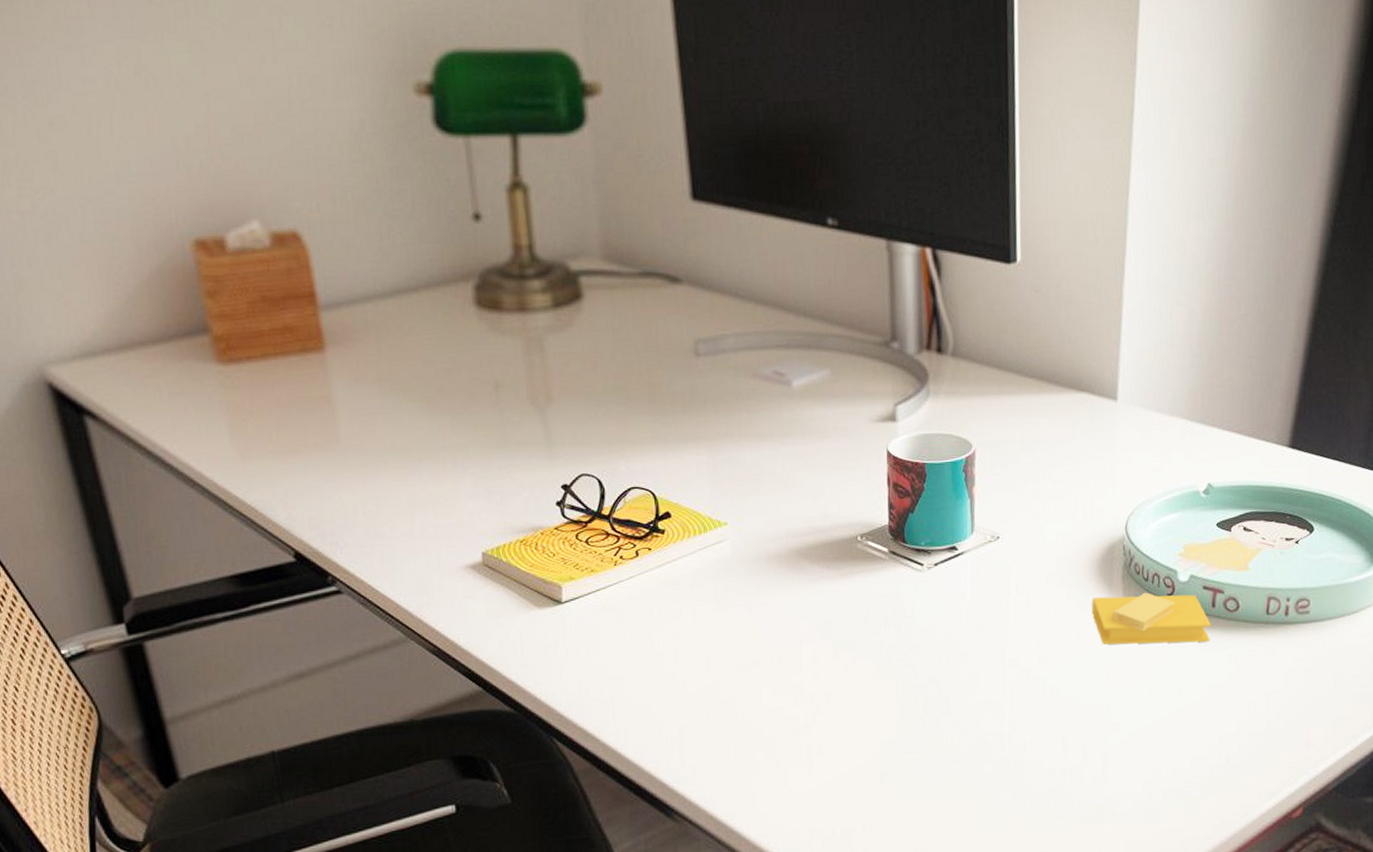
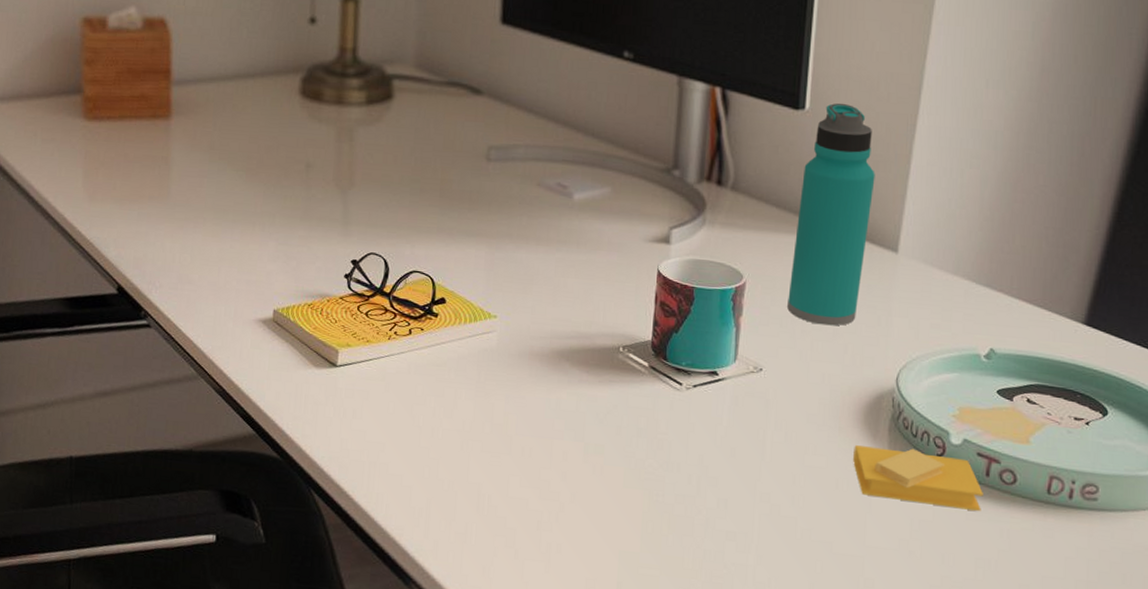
water bottle: none [1017,251,1090,484] -> present [787,103,875,326]

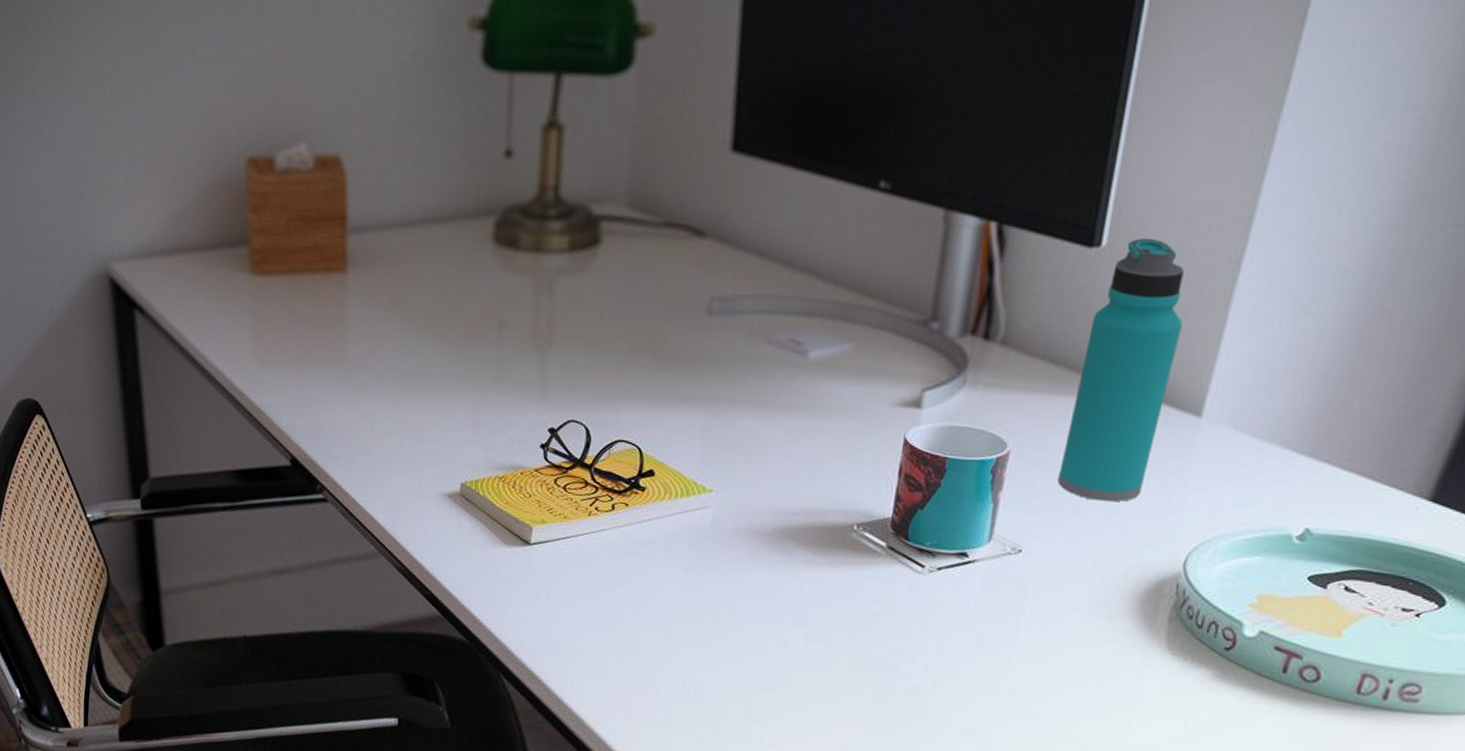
sticky notes: present [853,445,983,511] -> none [1121,636,1277,711]

